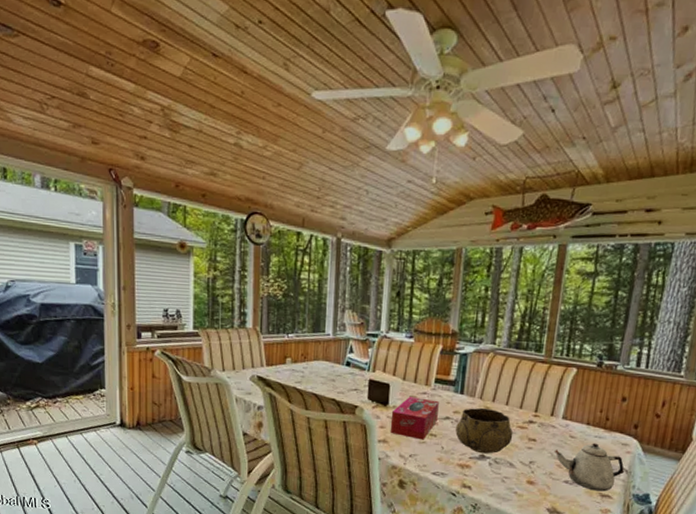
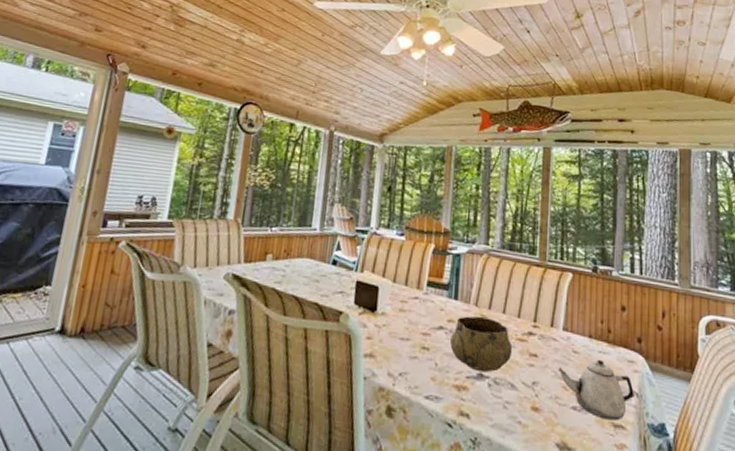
tissue box: present [390,397,439,440] -> none [378,302,432,355]

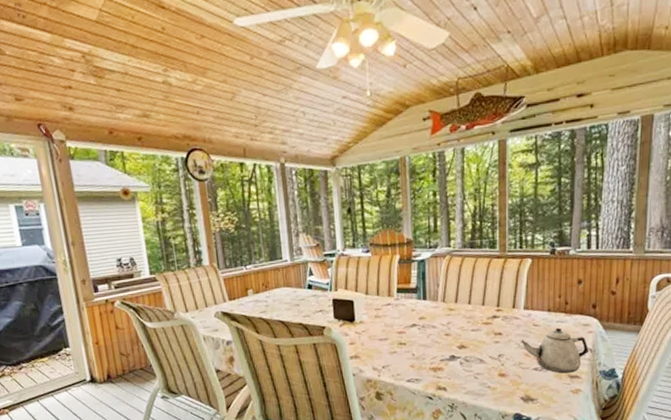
decorative bowl: present [450,315,513,373] -> none [424,310,479,355]

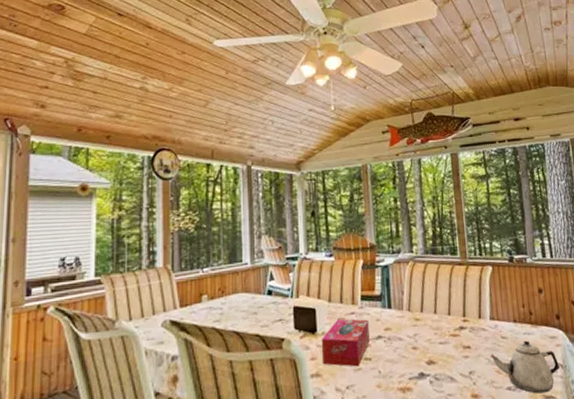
tissue box: none [359,309,405,351] -> present [321,319,370,367]

